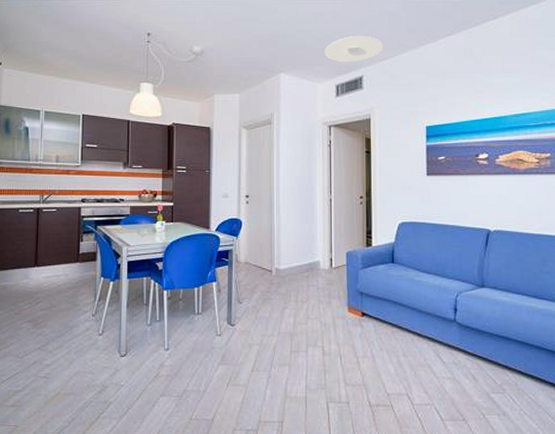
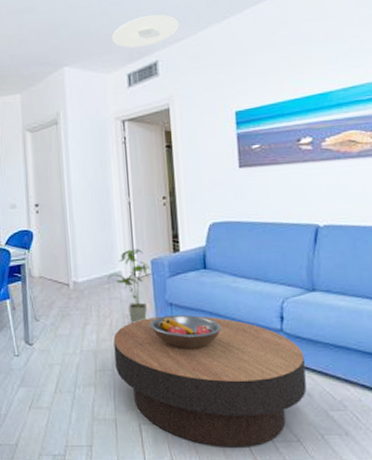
house plant: none [307,242,347,310] -> present [108,249,152,324]
coffee table: none [309,304,473,425] -> present [113,316,307,447]
fruit bowl: none [341,303,405,335] -> present [149,314,222,349]

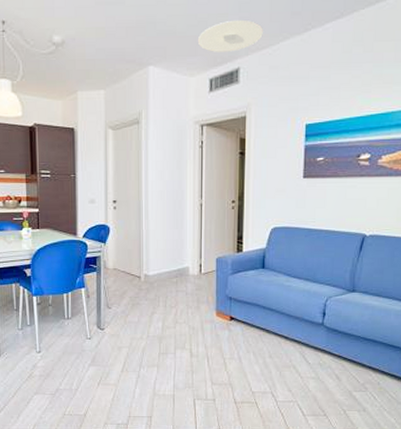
house plant: present [108,249,152,324] -> none [176,247,216,314]
coffee table: present [113,316,307,447] -> none [177,308,339,420]
fruit bowl: present [149,314,222,349] -> none [210,307,273,338]

